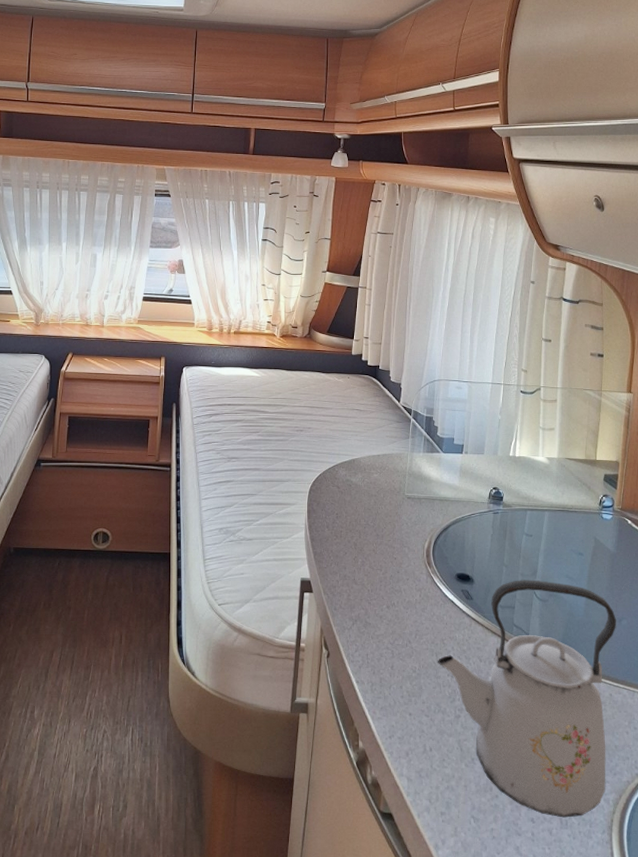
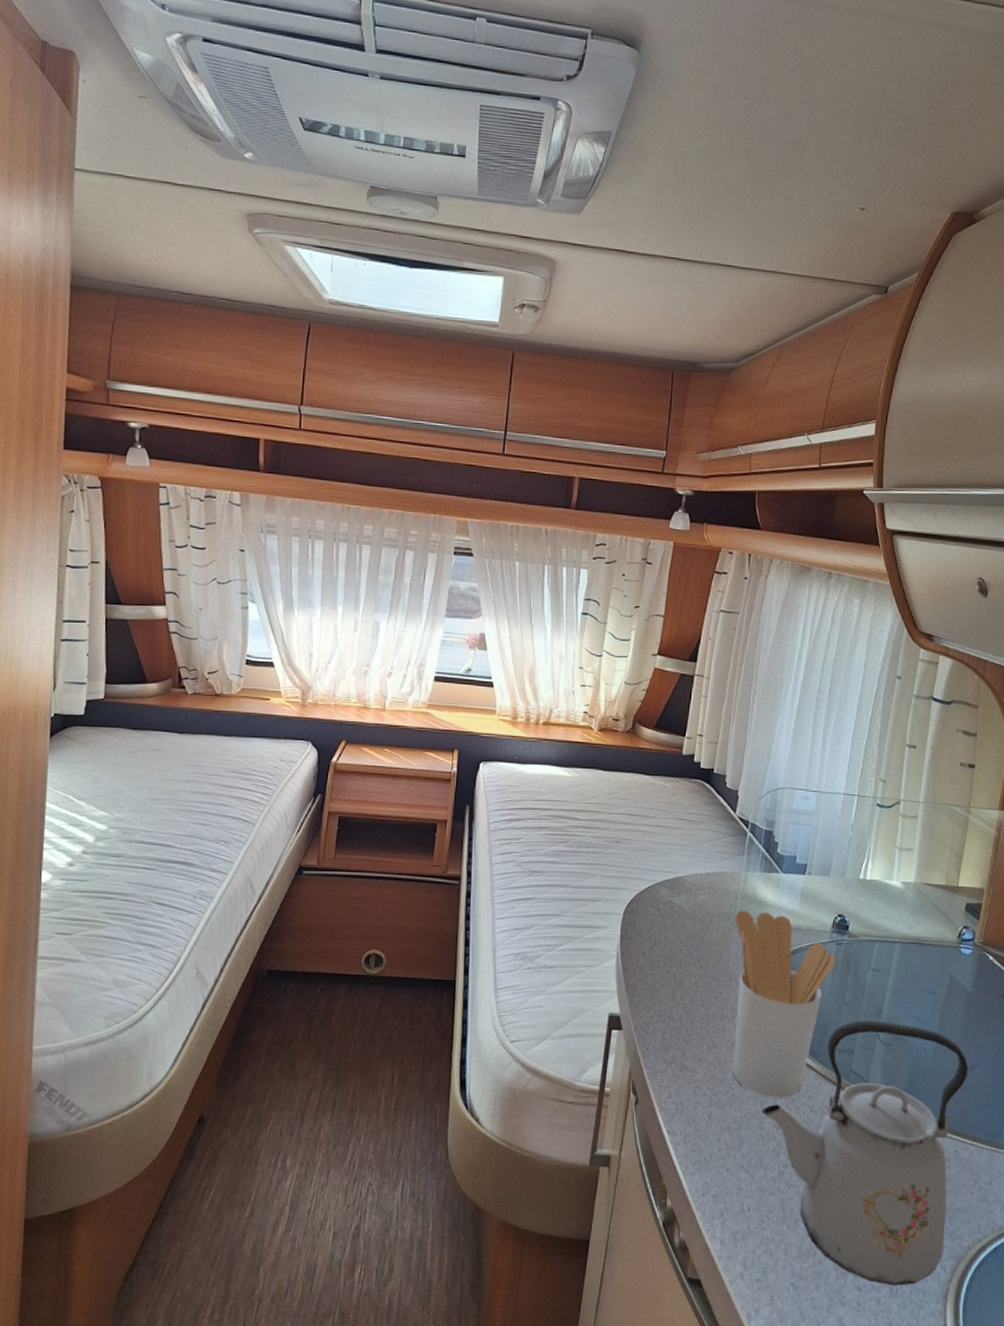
utensil holder: none [404,485,494,650] -> present [733,910,836,1098]

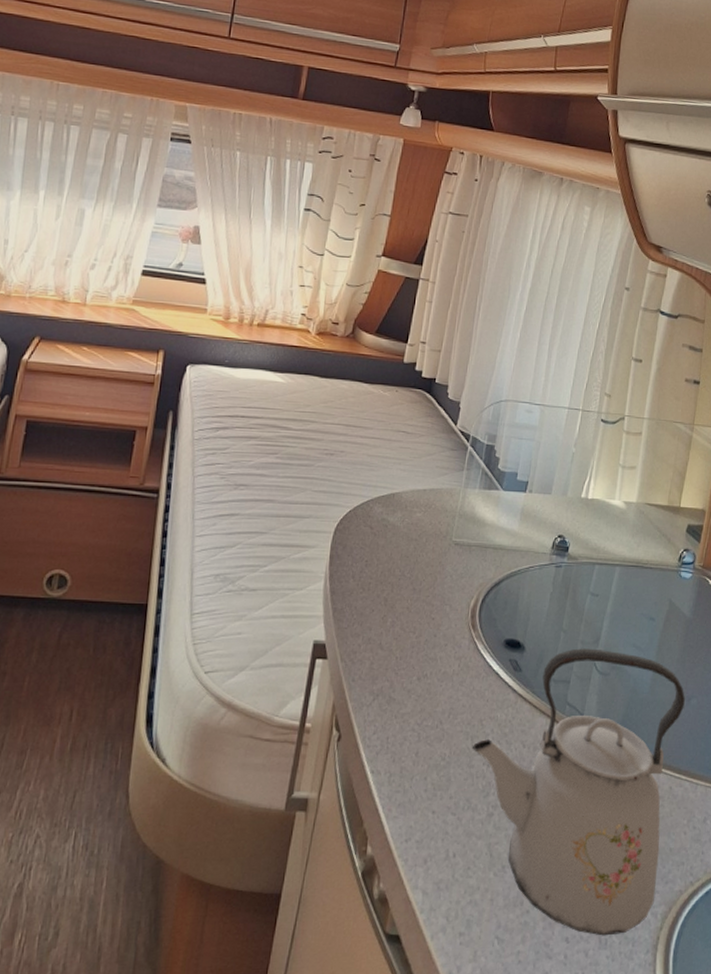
utensil holder: present [733,910,836,1098] -> none [443,529,555,733]

